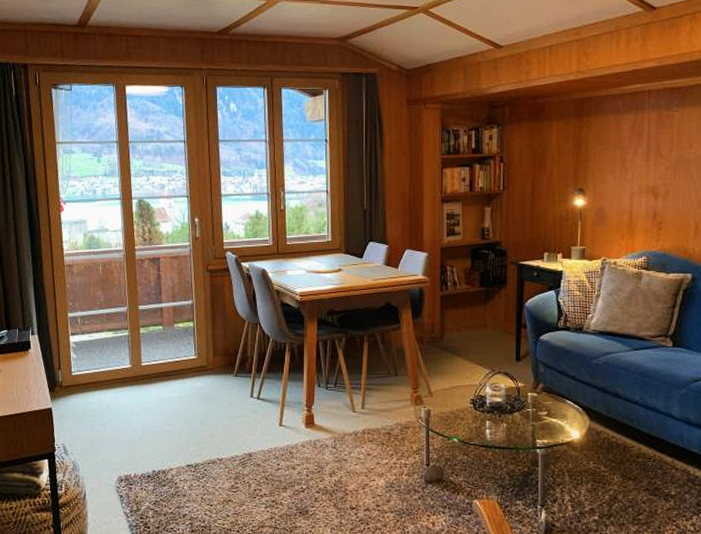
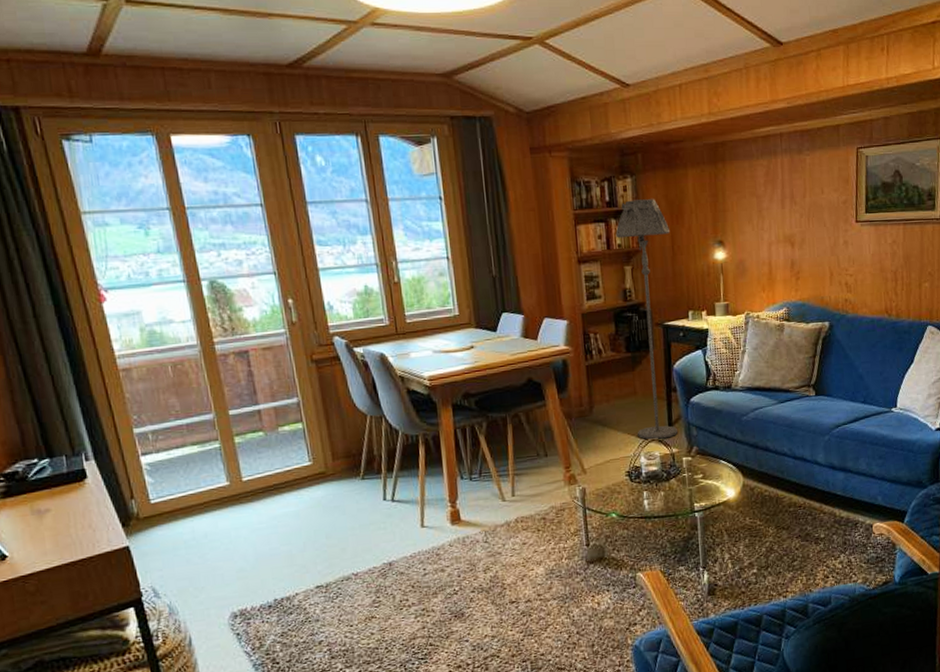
floor lamp: none [478,148,531,372] -> present [615,199,677,440]

